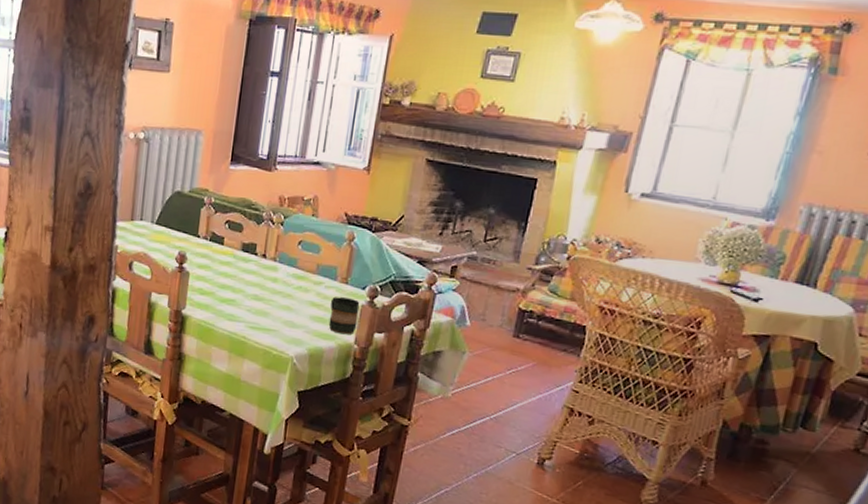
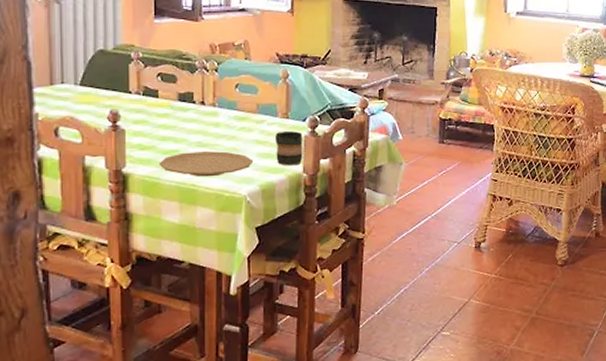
plate: none [215,303,305,332] -> present [158,151,253,177]

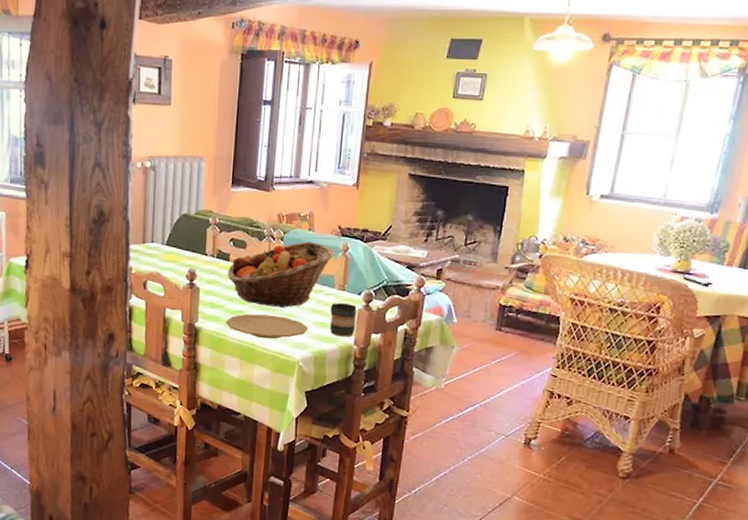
fruit basket: none [157,71,275,142] -> present [228,242,335,307]

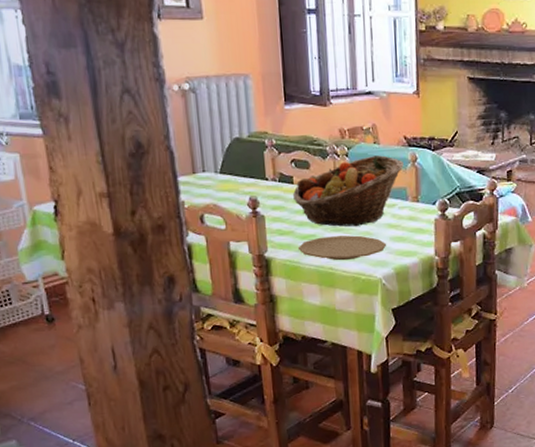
mug: present [329,303,357,337] -> none [407,215,435,249]

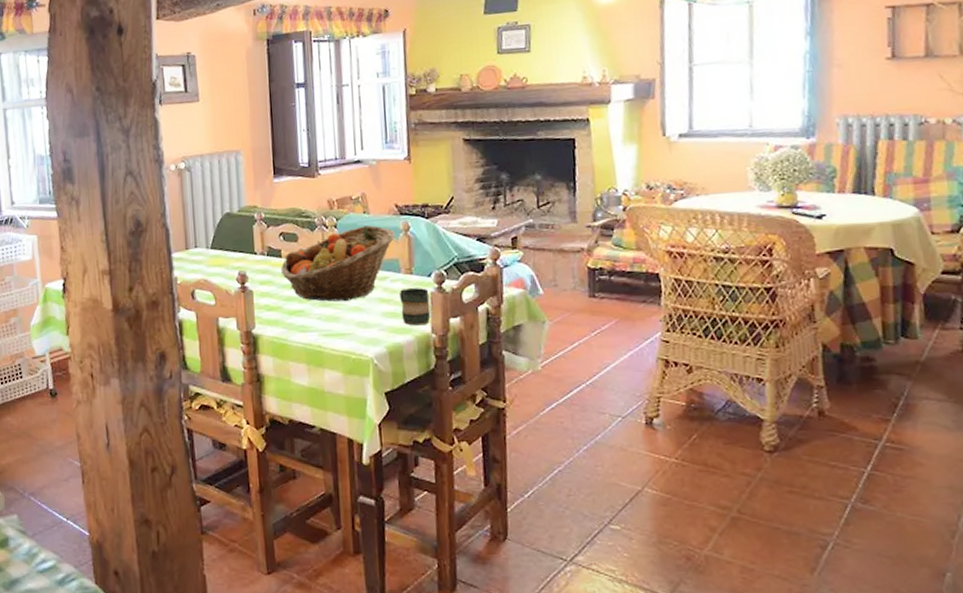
plate: present [297,235,386,261] -> none [285,311,378,338]
mug: none [407,215,435,249] -> present [400,288,431,326]

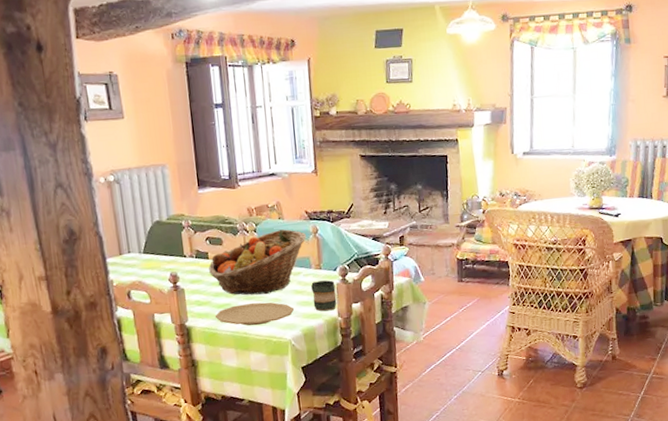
plate: none [285,311,378,338] -> present [214,302,294,326]

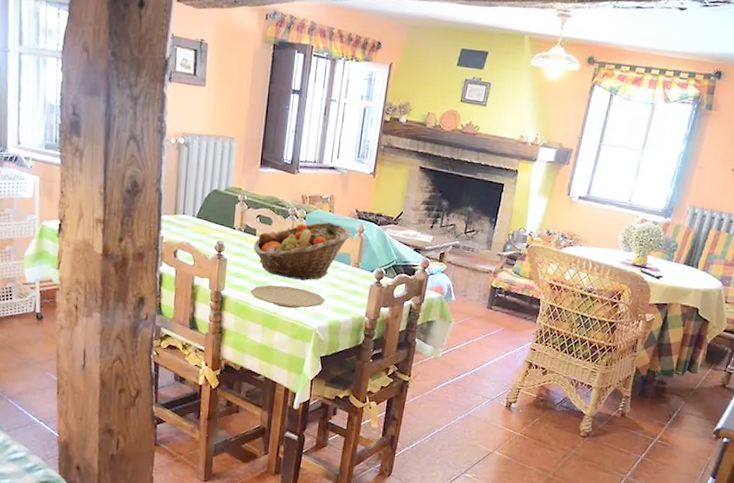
mug: present [311,280,337,312] -> none [344,278,369,310]

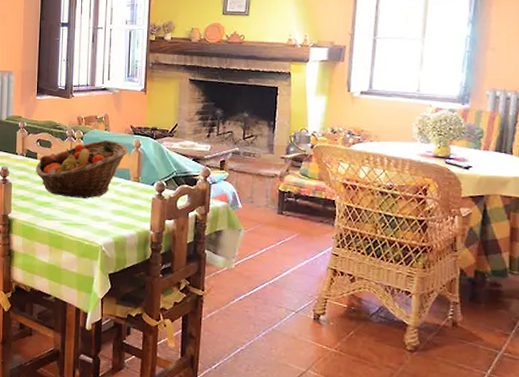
plate: present [250,284,325,309] -> none [35,205,108,227]

